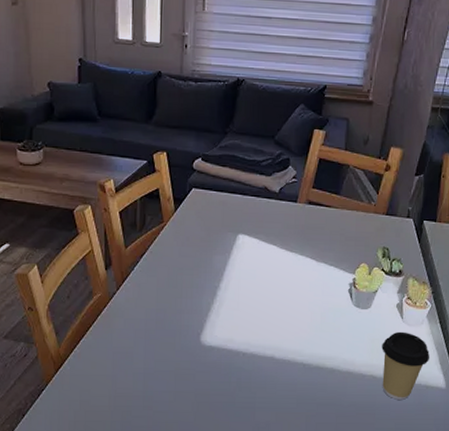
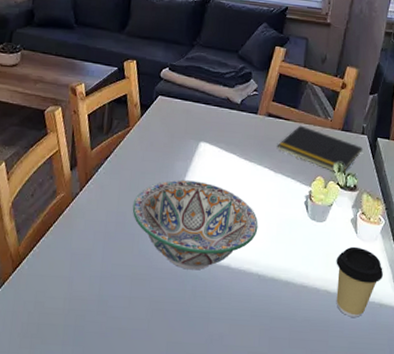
decorative bowl: none [172,274,302,363] -> present [132,179,258,270]
notepad: none [319,211,408,259] -> present [278,125,363,174]

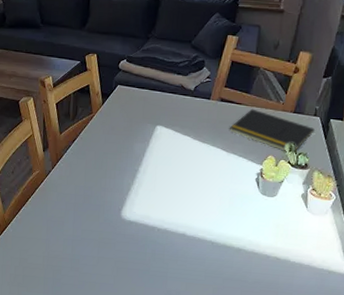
decorative bowl: present [132,179,258,270] -> none [97,159,212,237]
coffee cup: present [336,246,383,317] -> none [285,219,333,282]

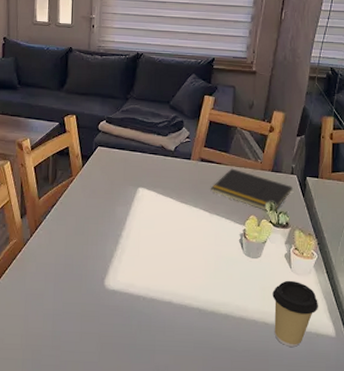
coffee cup: none [285,219,333,282] -> present [272,280,318,347]

